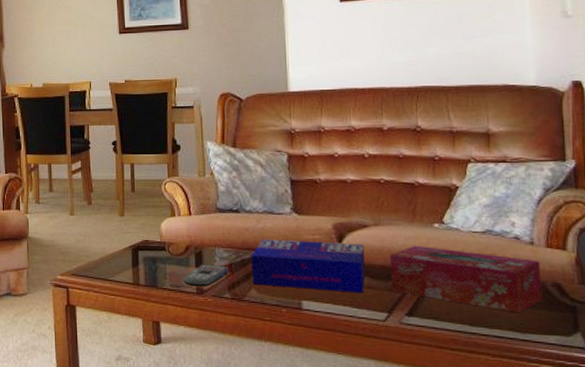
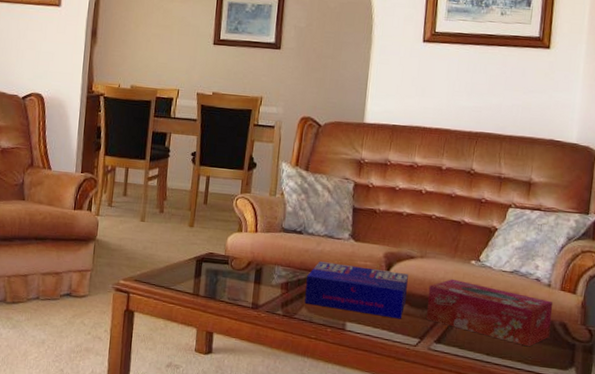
remote control: present [183,265,229,287] -> none [241,281,285,302]

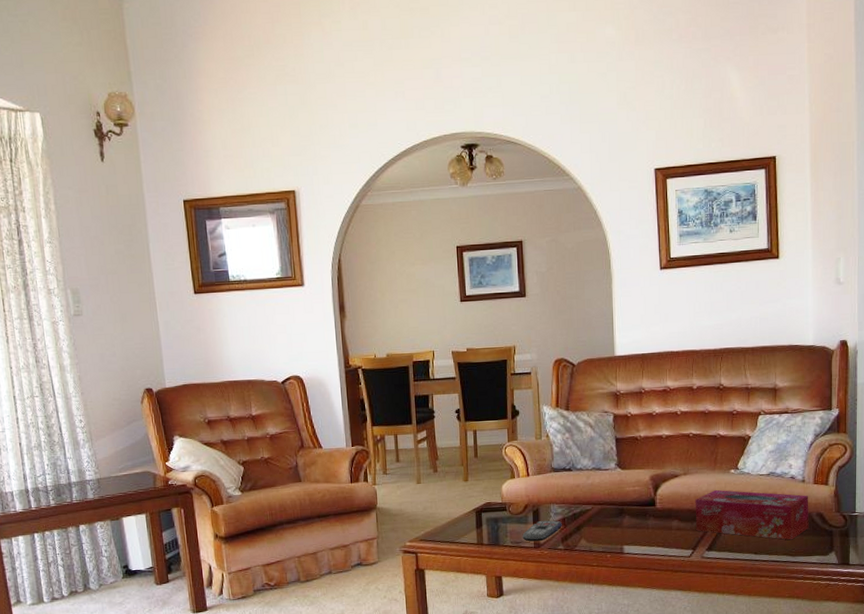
remote control: none [241,281,285,302] -> present [522,520,562,542]
board game: present [304,261,409,319] -> none [582,491,676,536]

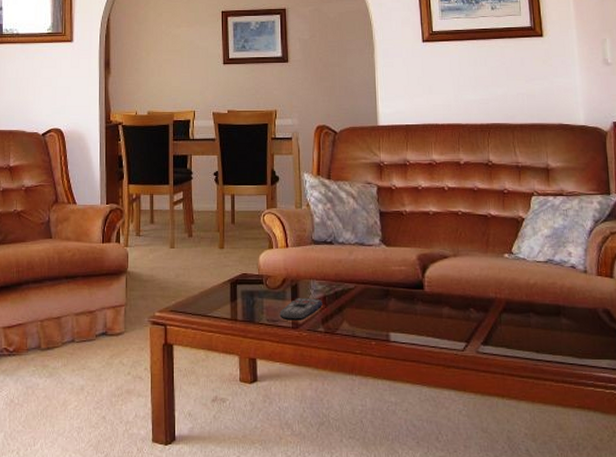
tissue box: present [695,489,809,540] -> none [467,275,596,339]

